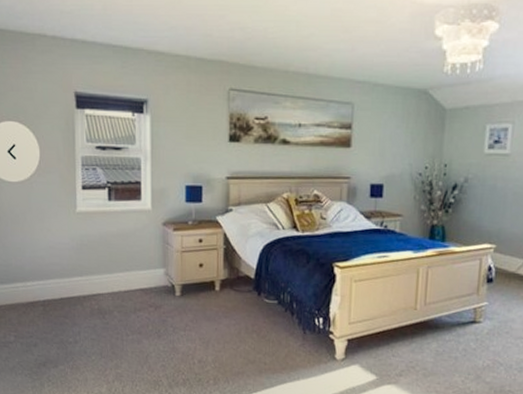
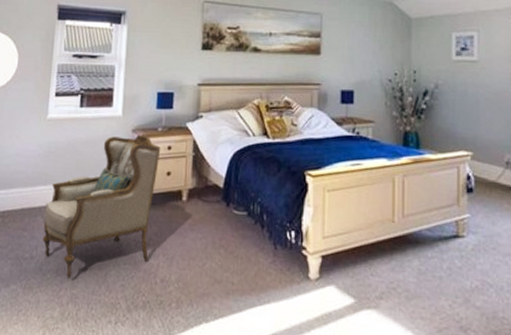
armchair: none [83,227,192,360] -> present [42,134,161,279]

